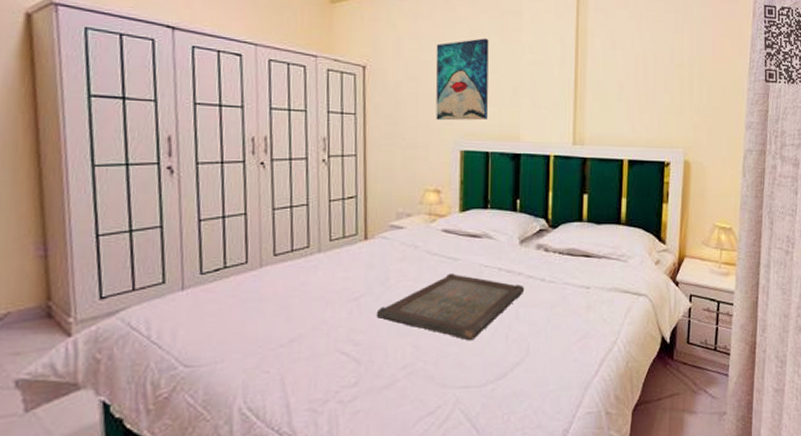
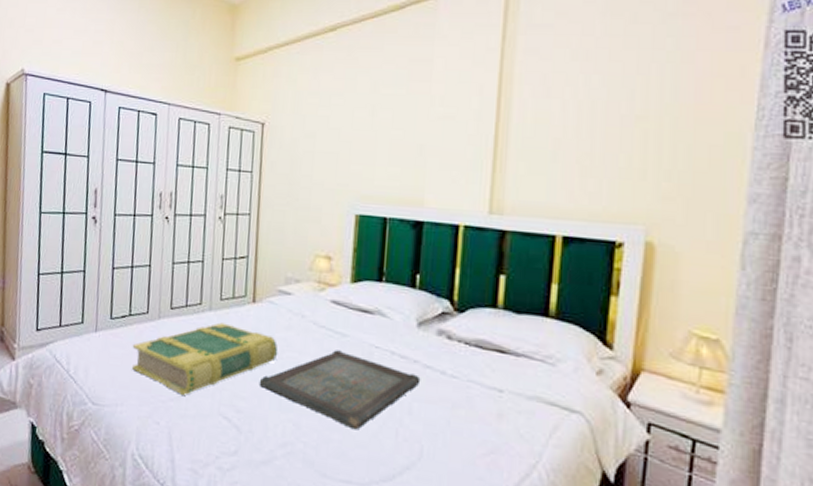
book: none [230,263,394,339] -> present [131,322,278,395]
wall art: present [435,38,489,121] -> none [331,90,393,182]

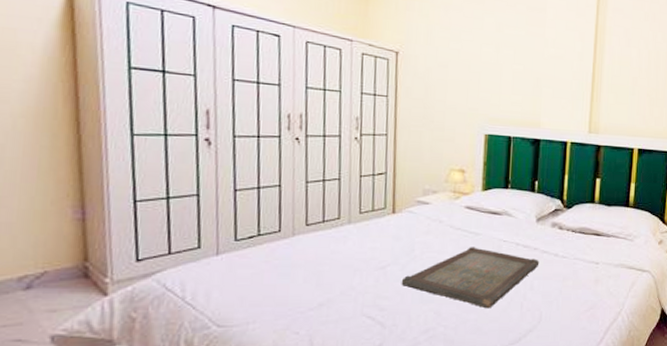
book: present [131,322,278,395] -> none [263,234,419,303]

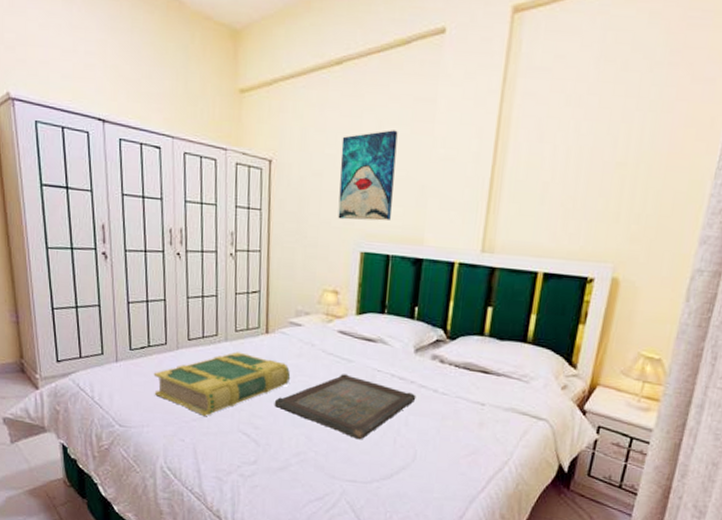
book: none [263,234,419,303] -> present [153,352,291,416]
wall art: none [463,31,515,107] -> present [338,130,398,221]

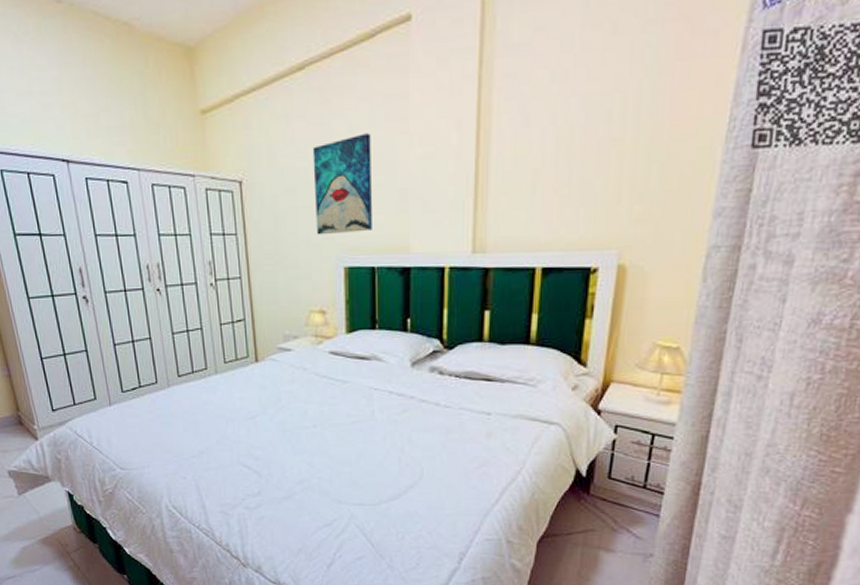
book: present [153,352,291,416] -> none [148,384,286,451]
serving tray: present [274,374,416,440] -> none [271,396,418,462]

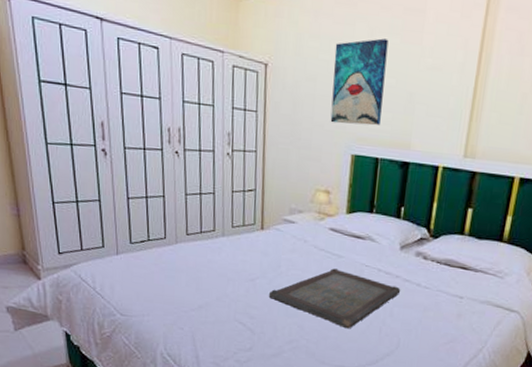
serving tray: none [271,396,418,462] -> present [268,268,401,329]

